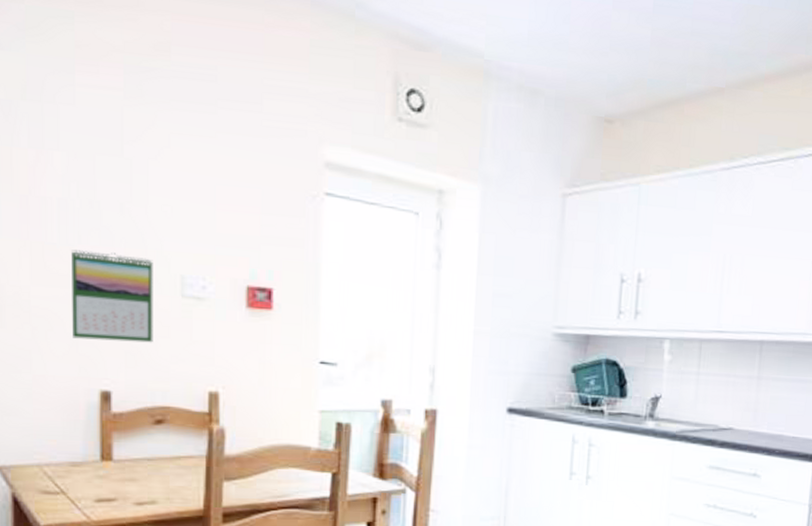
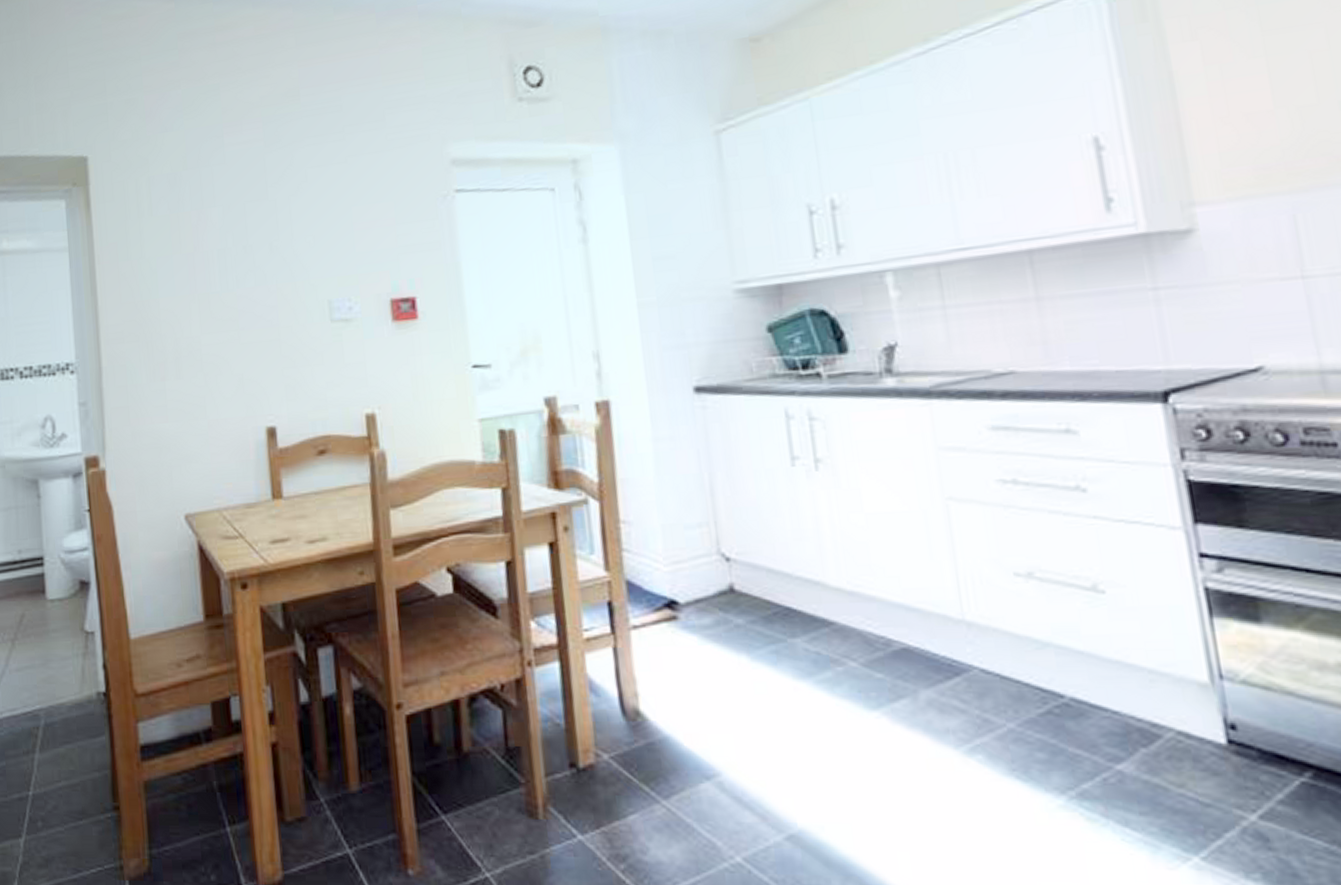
calendar: present [71,249,153,343] -> none [232,289,309,379]

